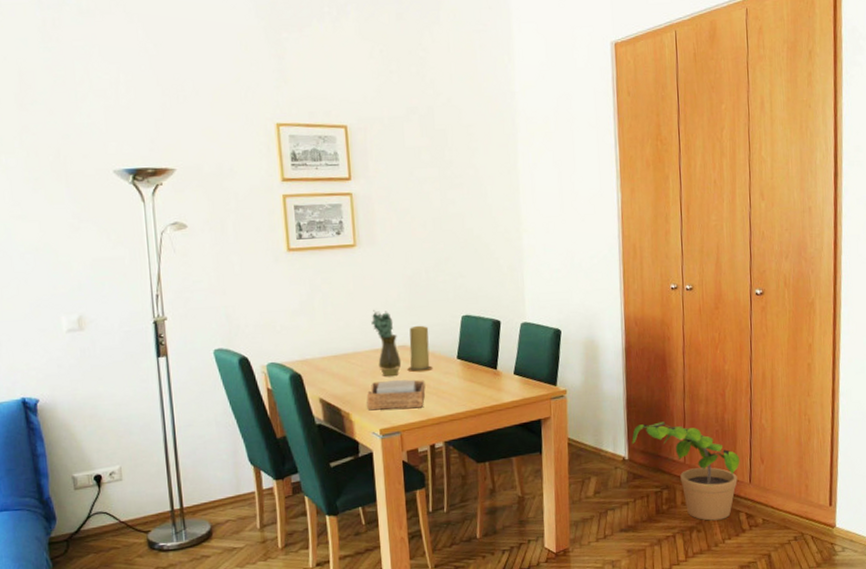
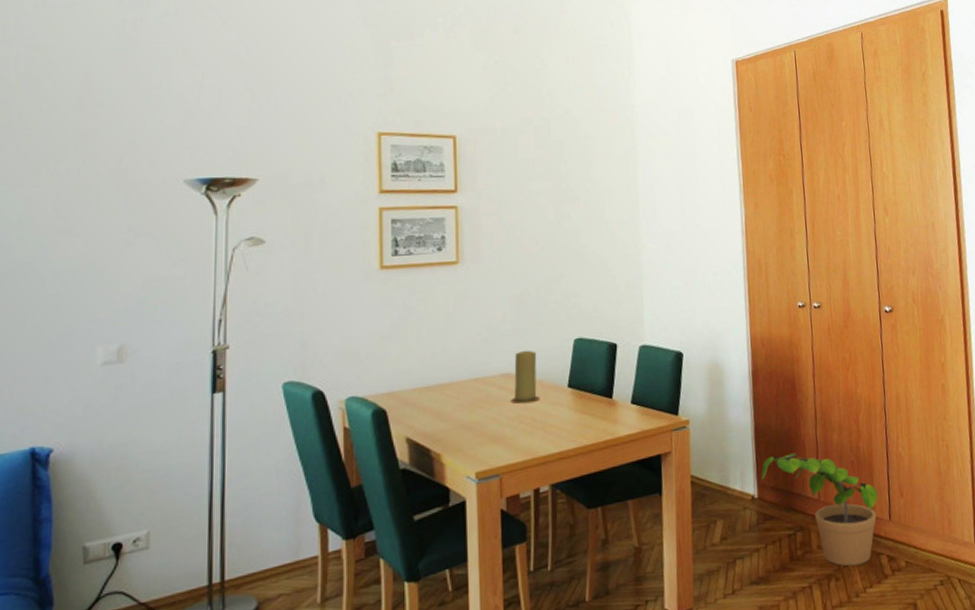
napkin holder: present [366,379,426,411] -> none [462,412,531,450]
vase: present [371,310,402,376] -> none [472,334,505,410]

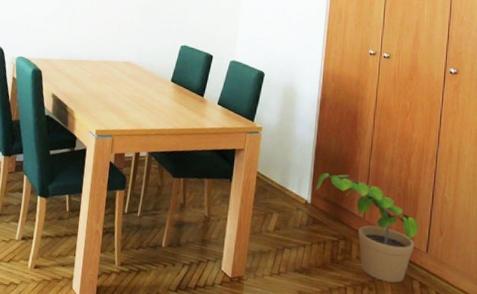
candle: present [511,350,540,404] -> none [128,47,152,88]

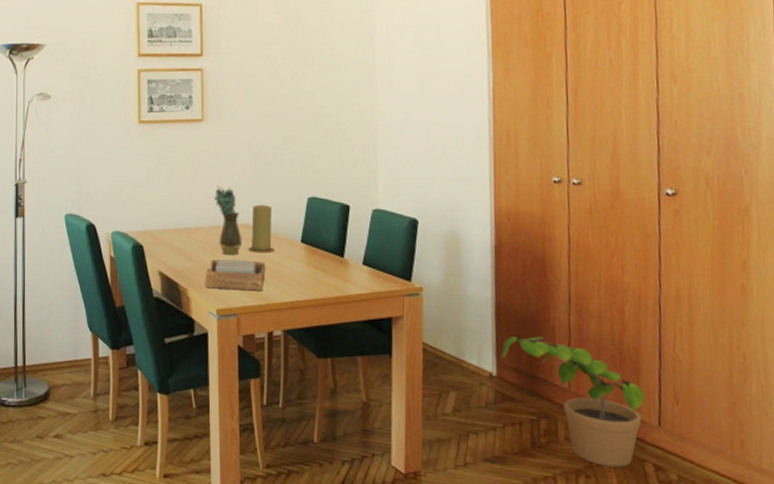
napkin holder: none [89,88,141,118] -> present [205,258,266,291]
vase: none [105,28,124,86] -> present [214,186,243,254]
candle: none [128,47,152,88] -> present [248,204,275,254]

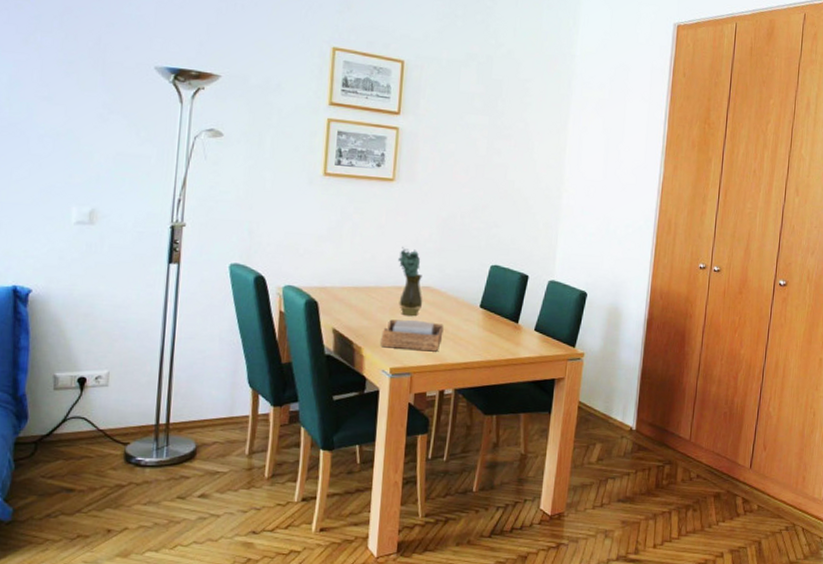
candle: present [248,204,275,254] -> none [428,268,456,316]
potted plant: present [501,336,645,467] -> none [641,397,744,501]

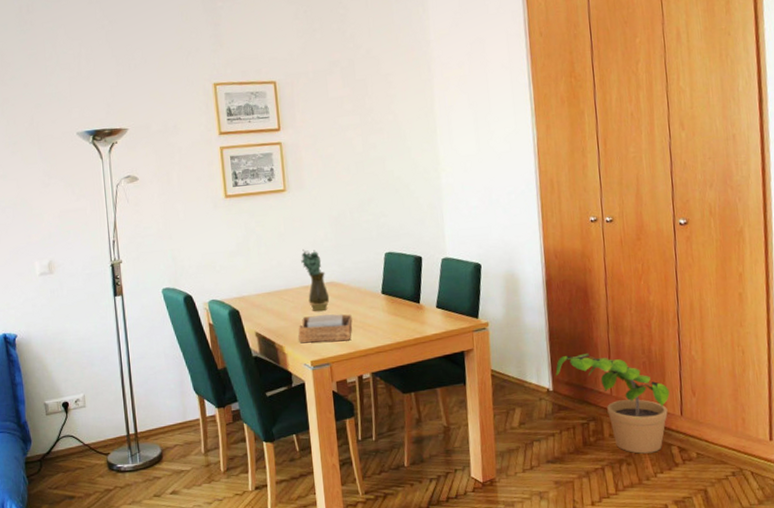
potted plant: none [641,397,744,501] -> present [555,353,670,454]

